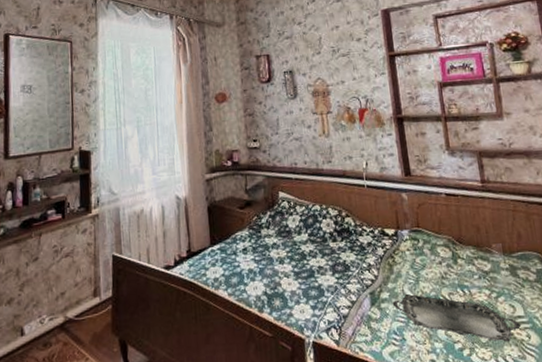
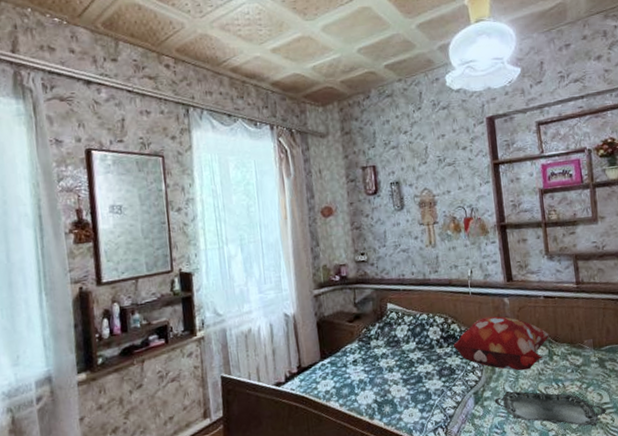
decorative pillow: none [347,211,453,273] -> present [453,316,549,371]

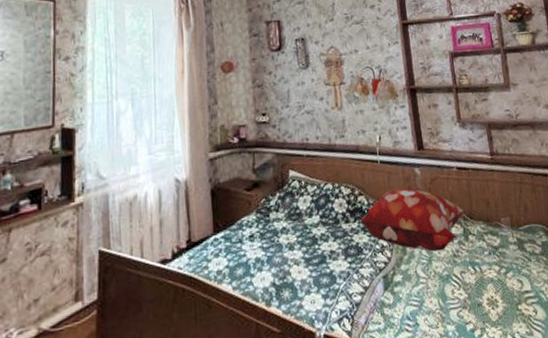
serving tray: present [494,391,606,427] -> none [405,275,528,319]

